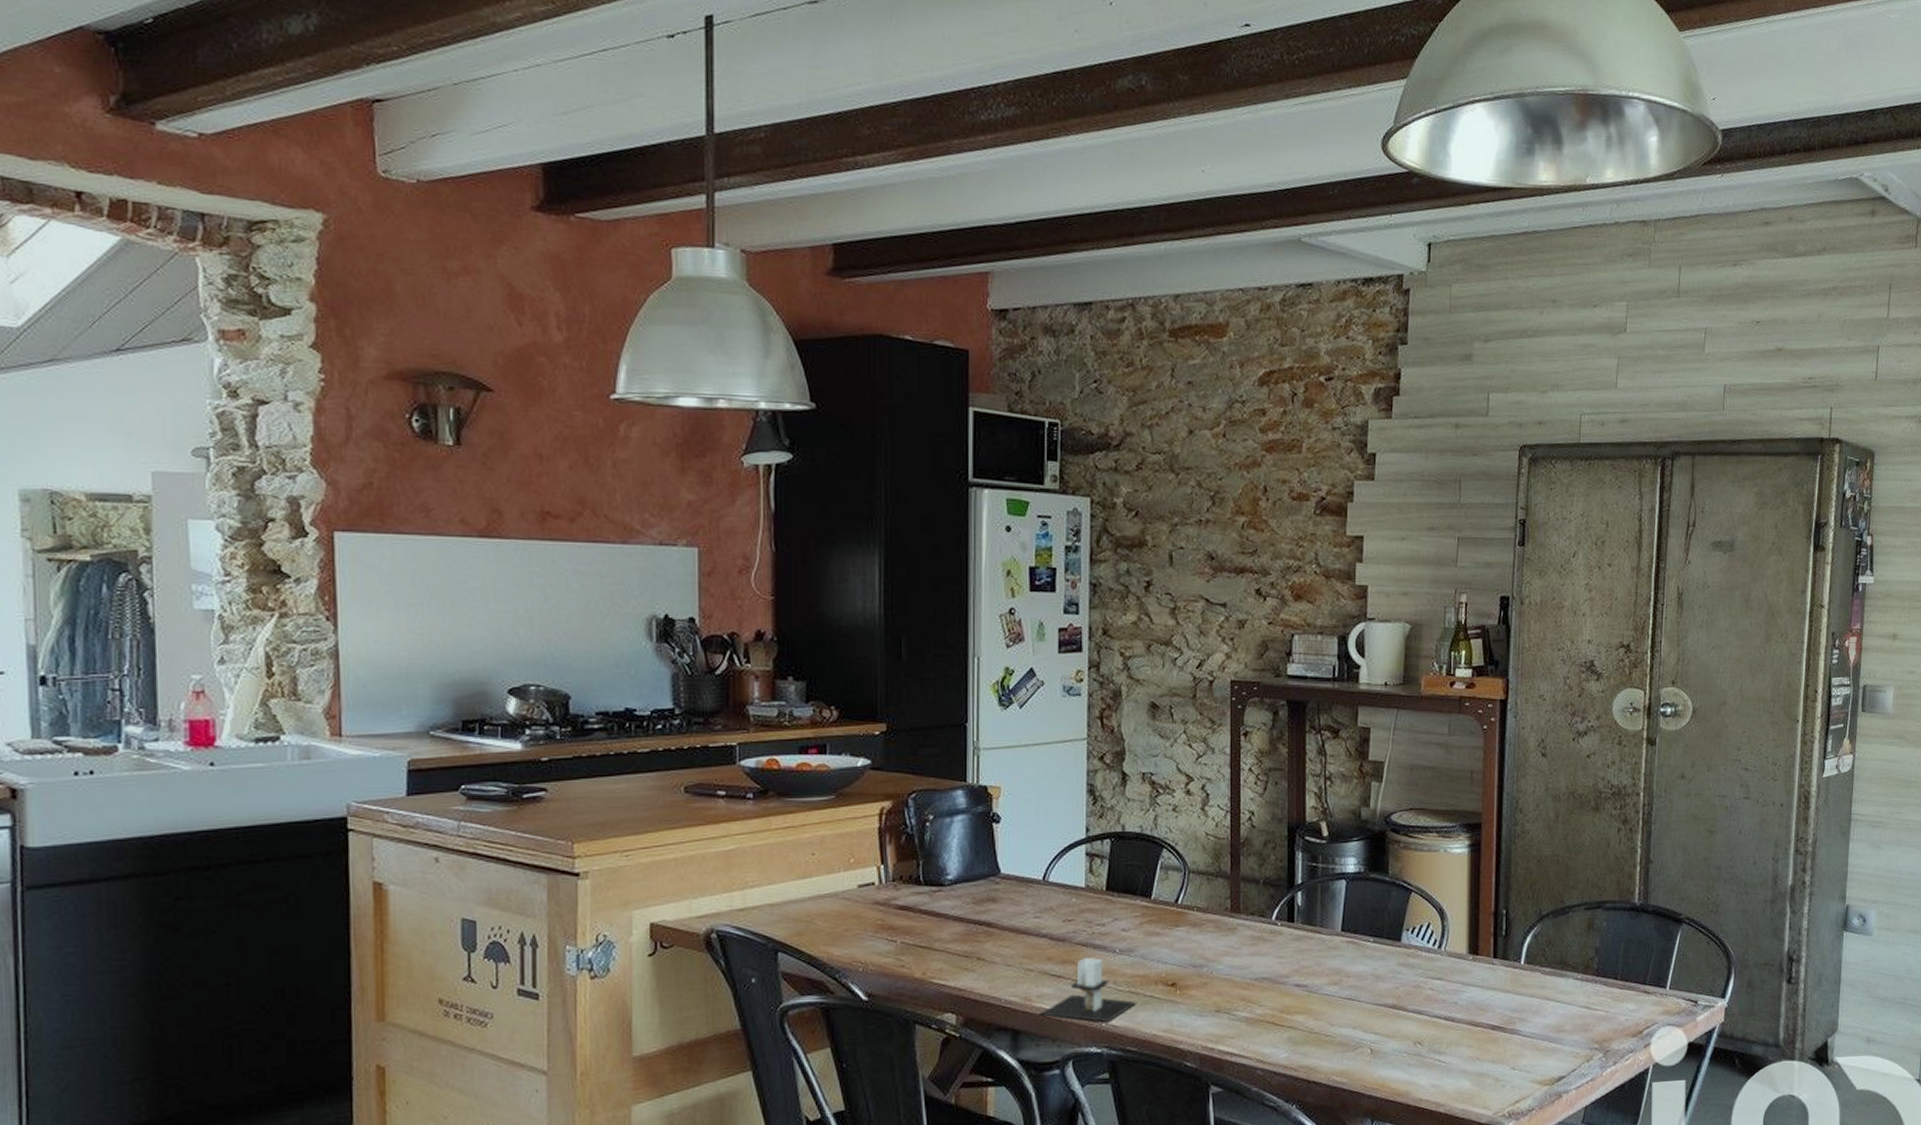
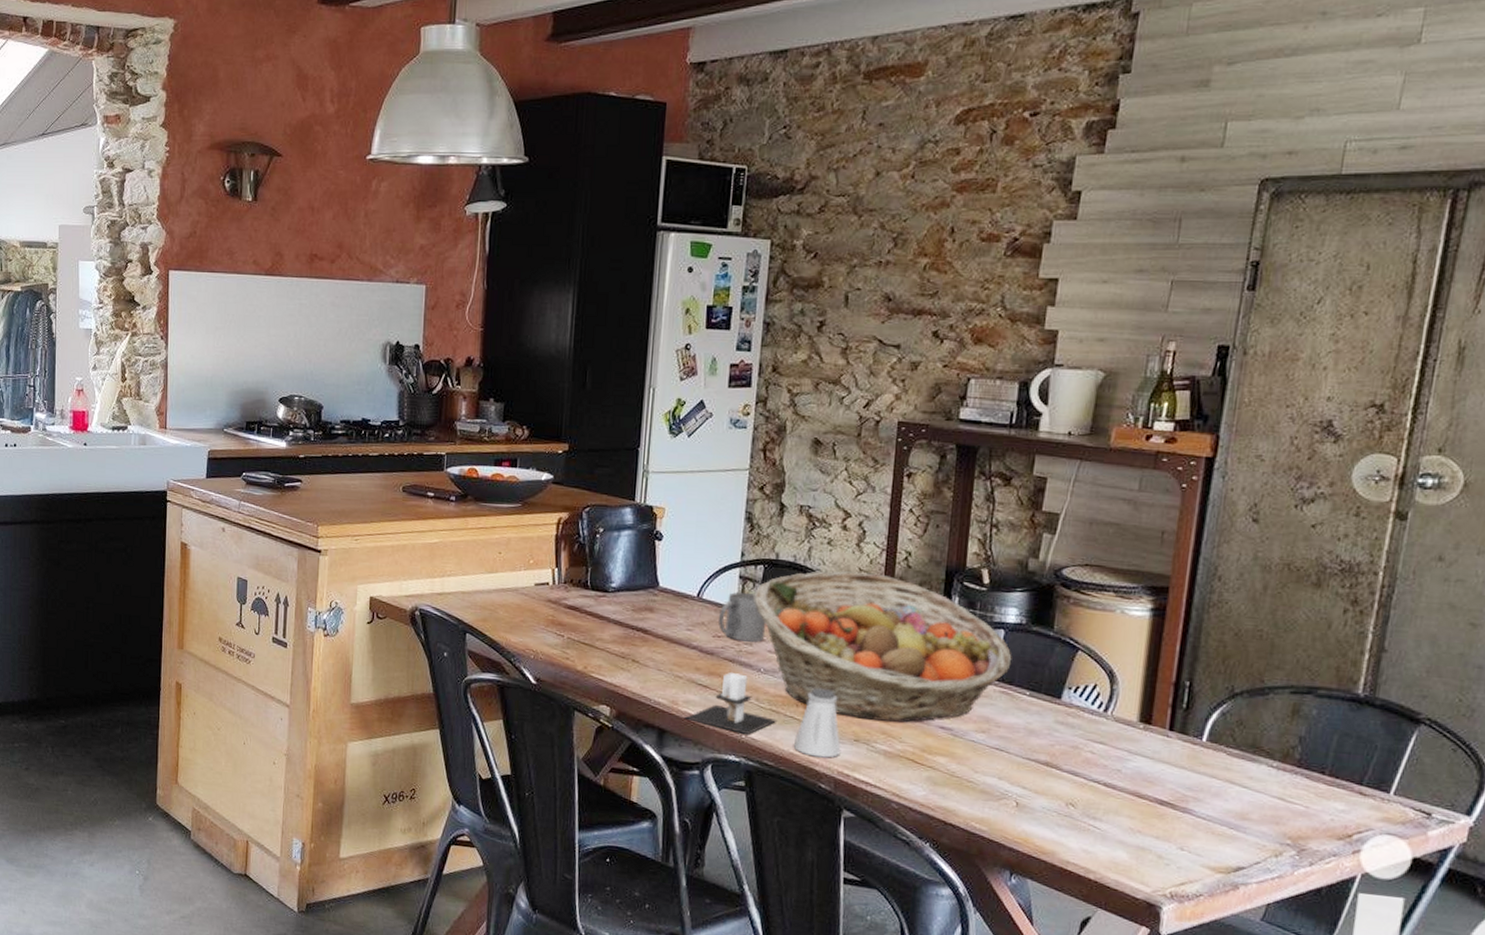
mug: none [1068,871,1118,923] -> present [719,592,766,642]
fruit basket: none [1103,836,1355,988] -> present [753,571,1012,723]
saltshaker: none [1155,962,1203,1035] -> present [793,688,841,758]

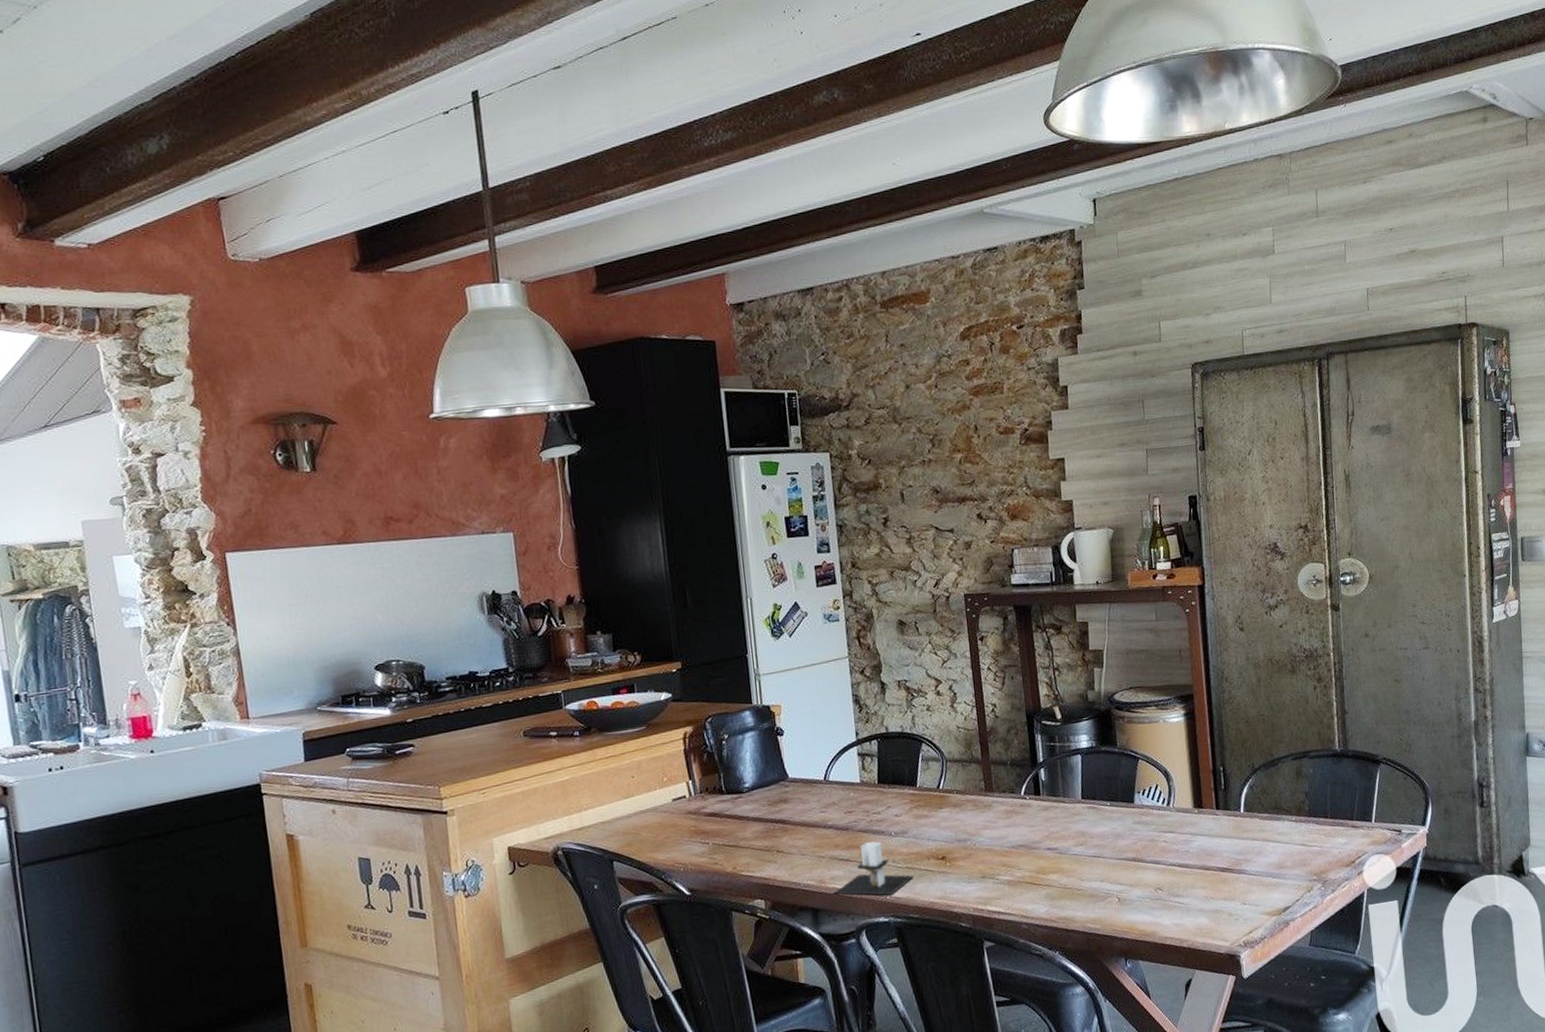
mug: present [719,592,766,642] -> none [846,767,890,812]
fruit basket: present [753,571,1012,723] -> none [873,728,1092,858]
saltshaker: present [793,688,841,758] -> none [932,838,973,901]

